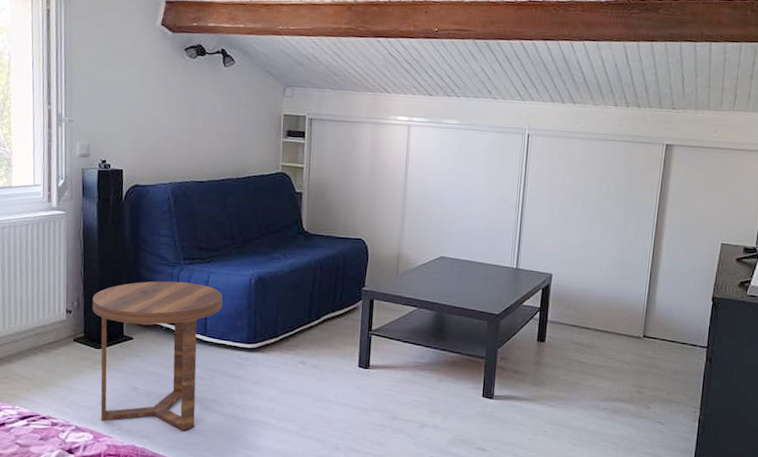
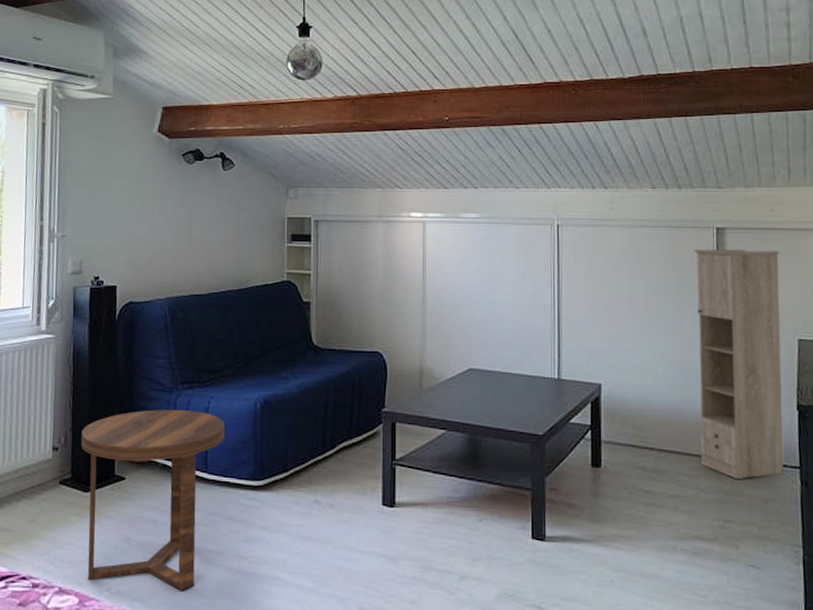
storage cabinet: none [627,162,717,355] -> present [694,249,784,479]

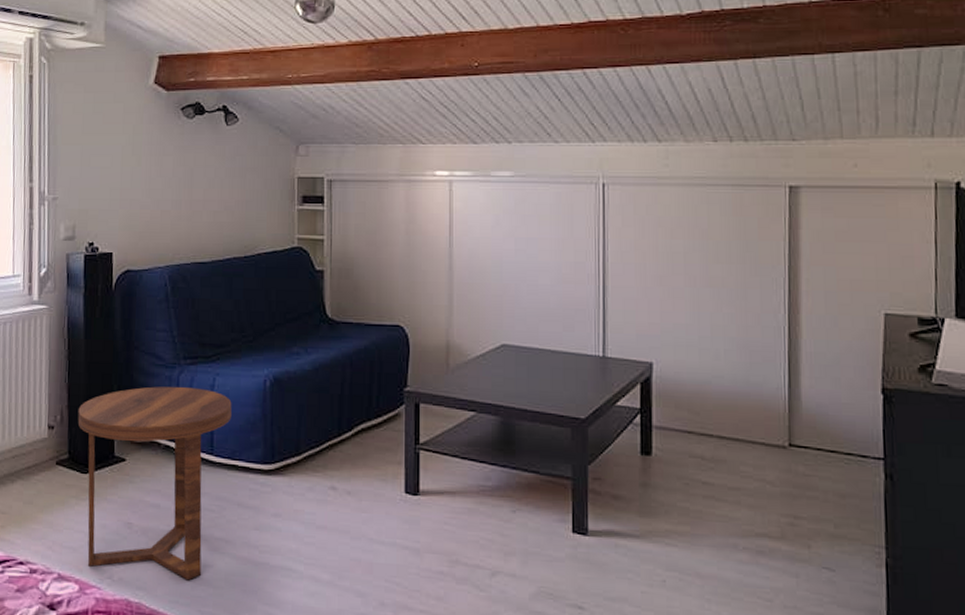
storage cabinet: present [694,249,784,479] -> none [762,210,866,471]

